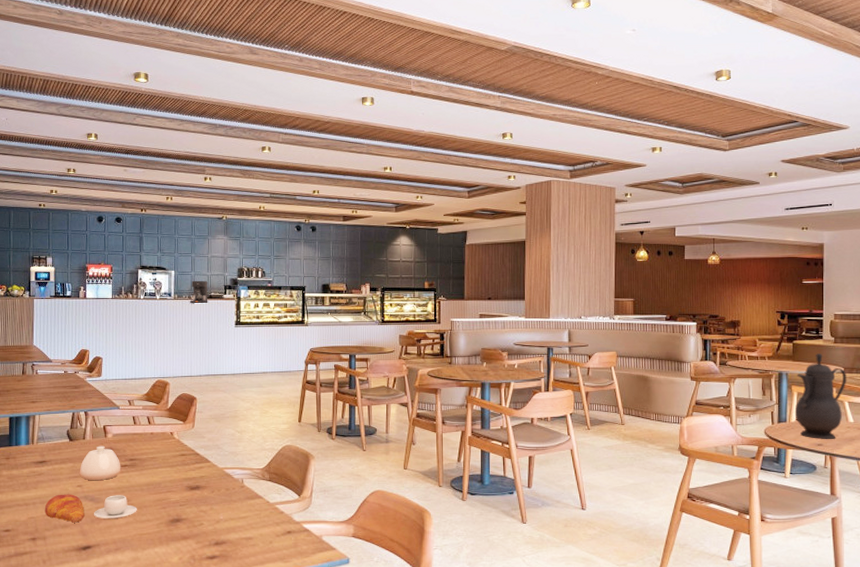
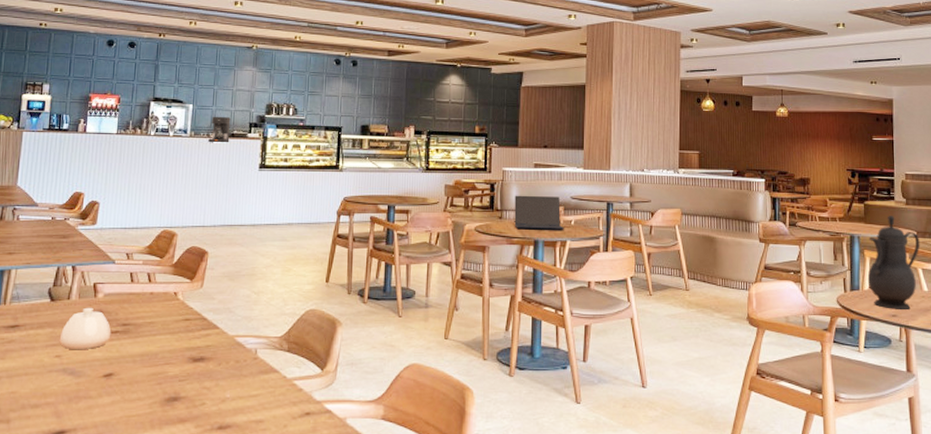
croissant: present [44,494,85,523] -> none [11,366,62,402]
teacup: present [94,495,137,520] -> none [73,367,127,398]
laptop: none [462,342,508,374] -> present [514,195,564,230]

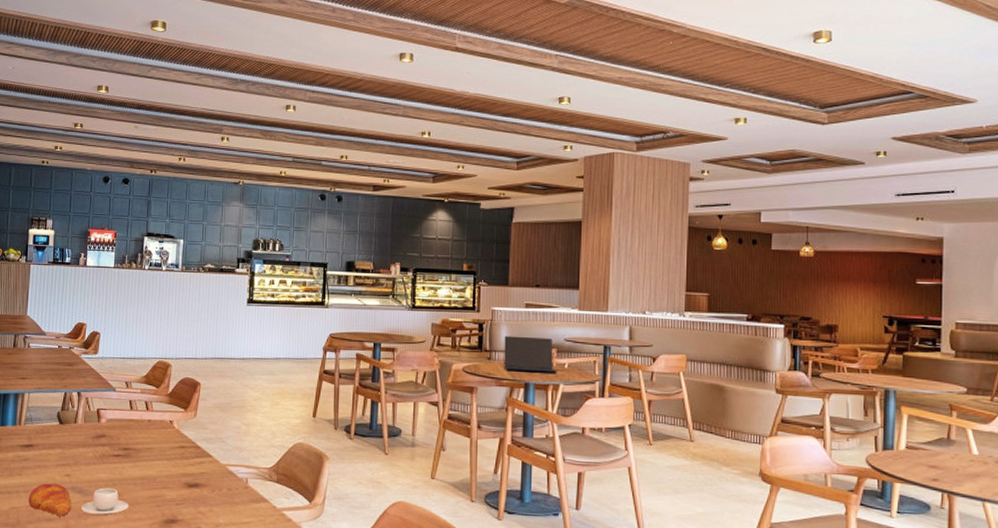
croissant: none [11,366,62,402] -> present [28,483,71,517]
sugar bowl: present [59,307,112,350] -> none [68,431,114,471]
teacup: none [73,367,127,398] -> present [81,488,129,516]
coffee maker: present [208,116,231,143] -> none [199,251,219,278]
coffeepot: present [867,216,920,309] -> none [904,369,971,474]

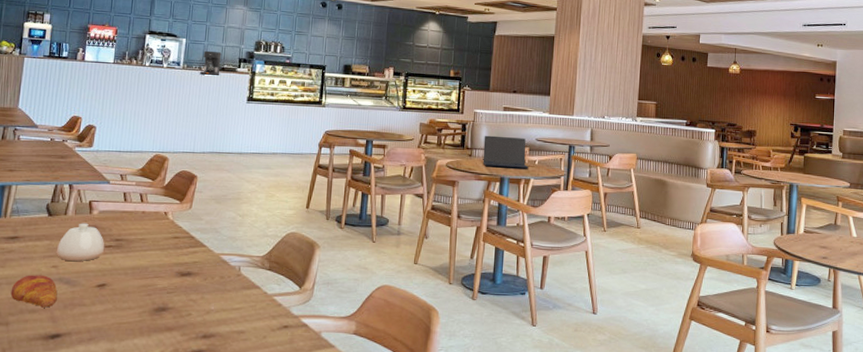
sugar bowl: none [68,431,114,471] -> present [56,223,105,262]
teacup: present [81,488,129,516] -> none [68,278,118,306]
coffee maker: none [199,251,219,278] -> present [200,50,222,76]

